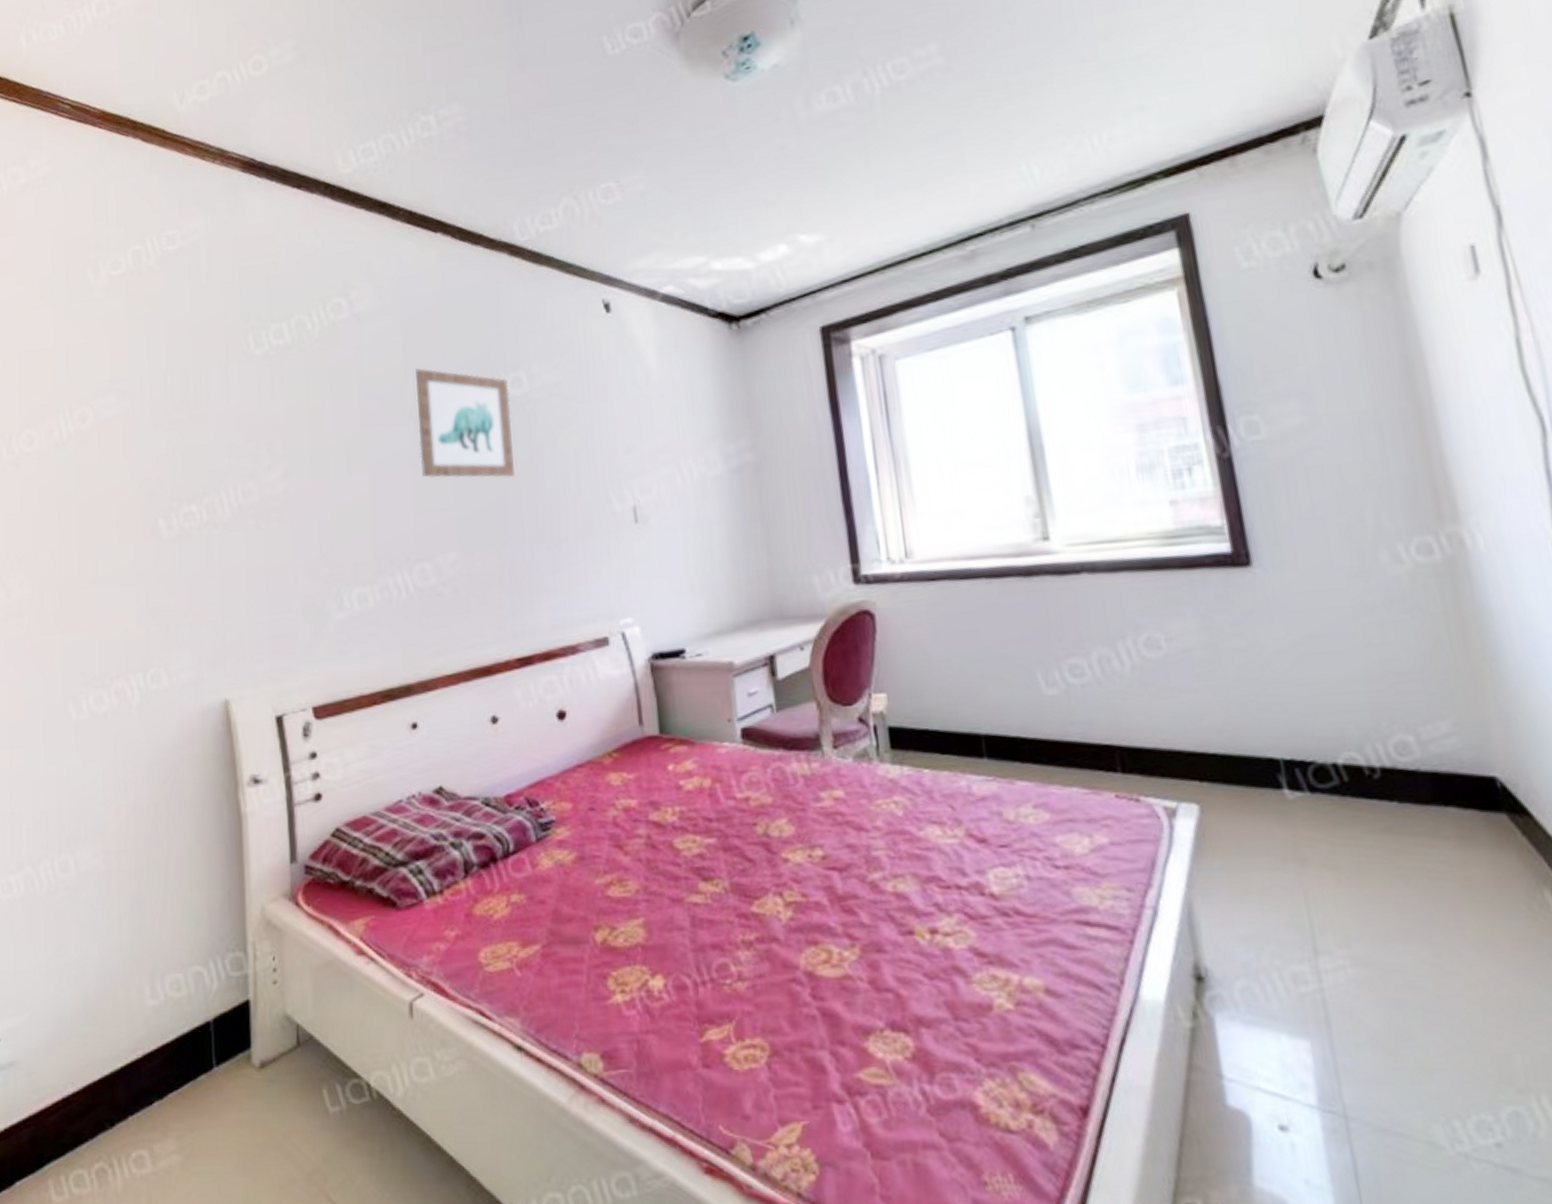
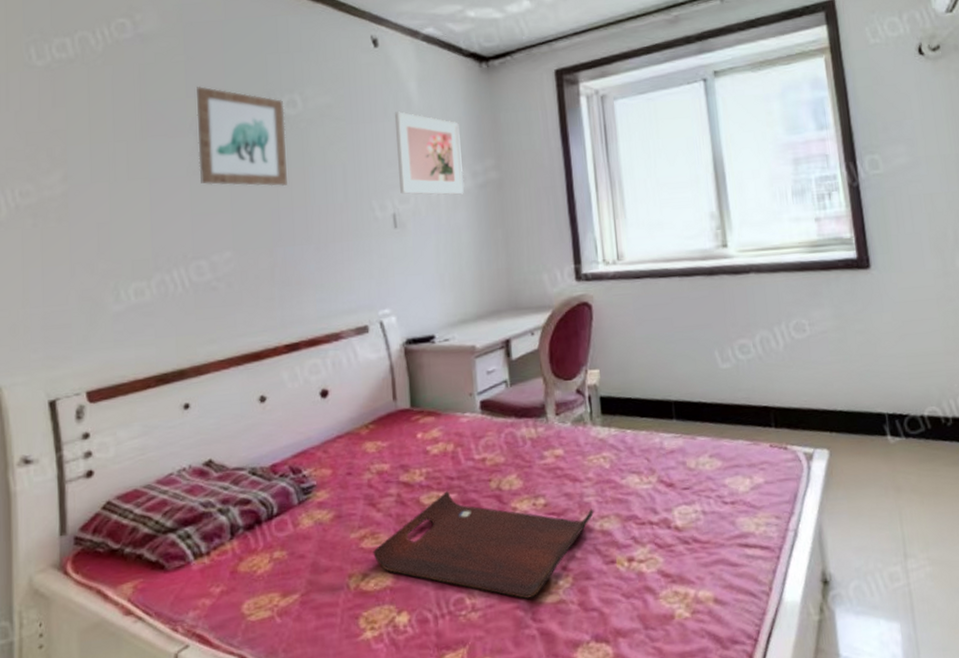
serving tray: none [621,835,884,970] -> present [373,491,594,599]
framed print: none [631,386,715,483] -> present [394,111,465,195]

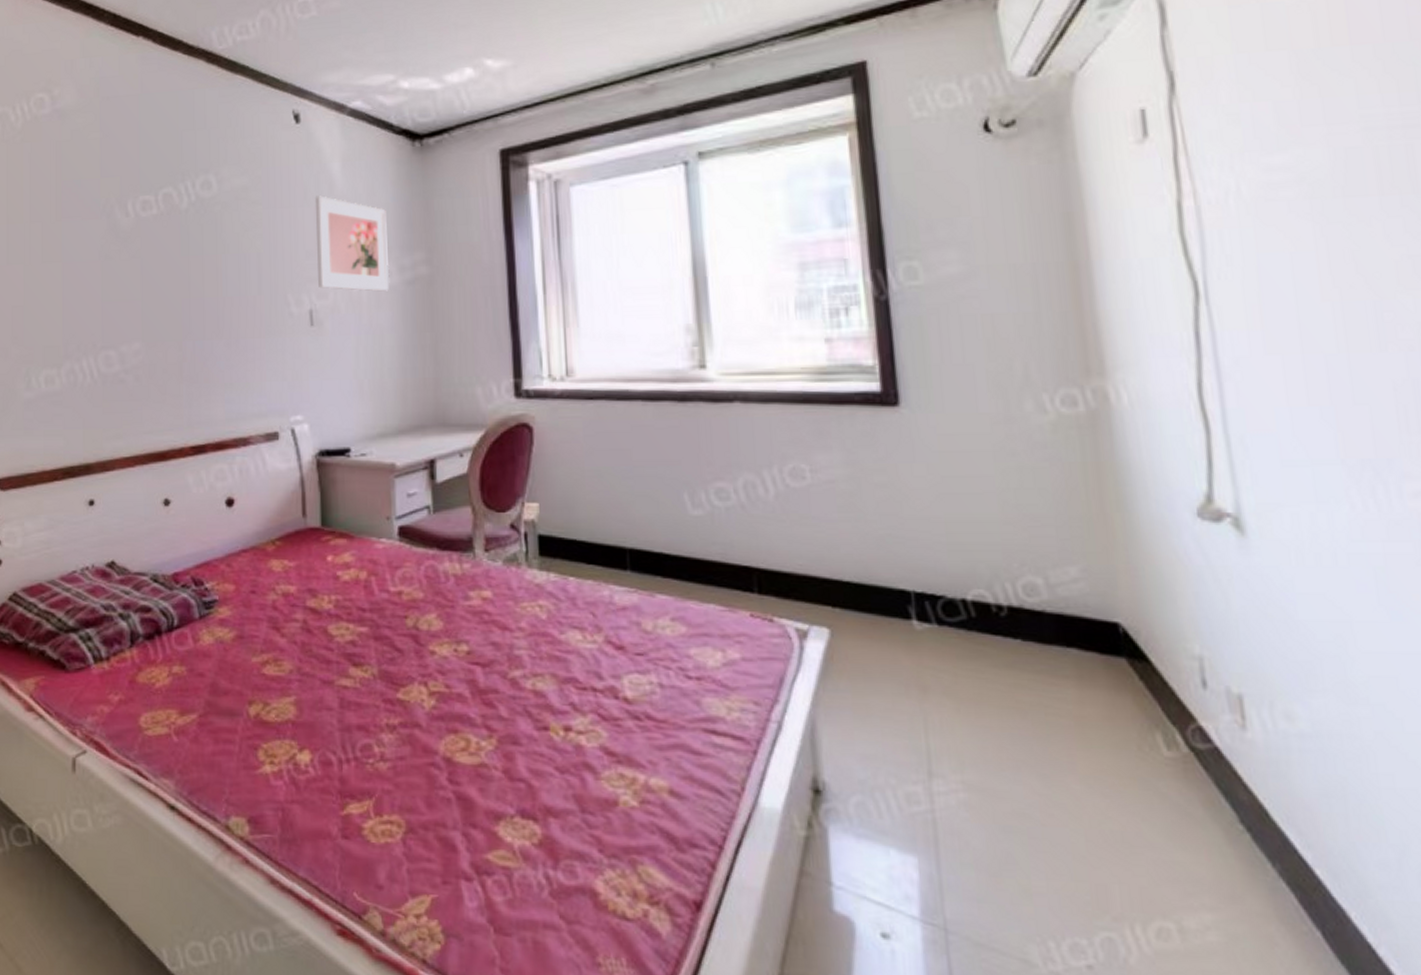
wall art: present [197,86,287,187] -> none [110,165,199,275]
serving tray: present [373,491,594,599] -> none [275,623,525,756]

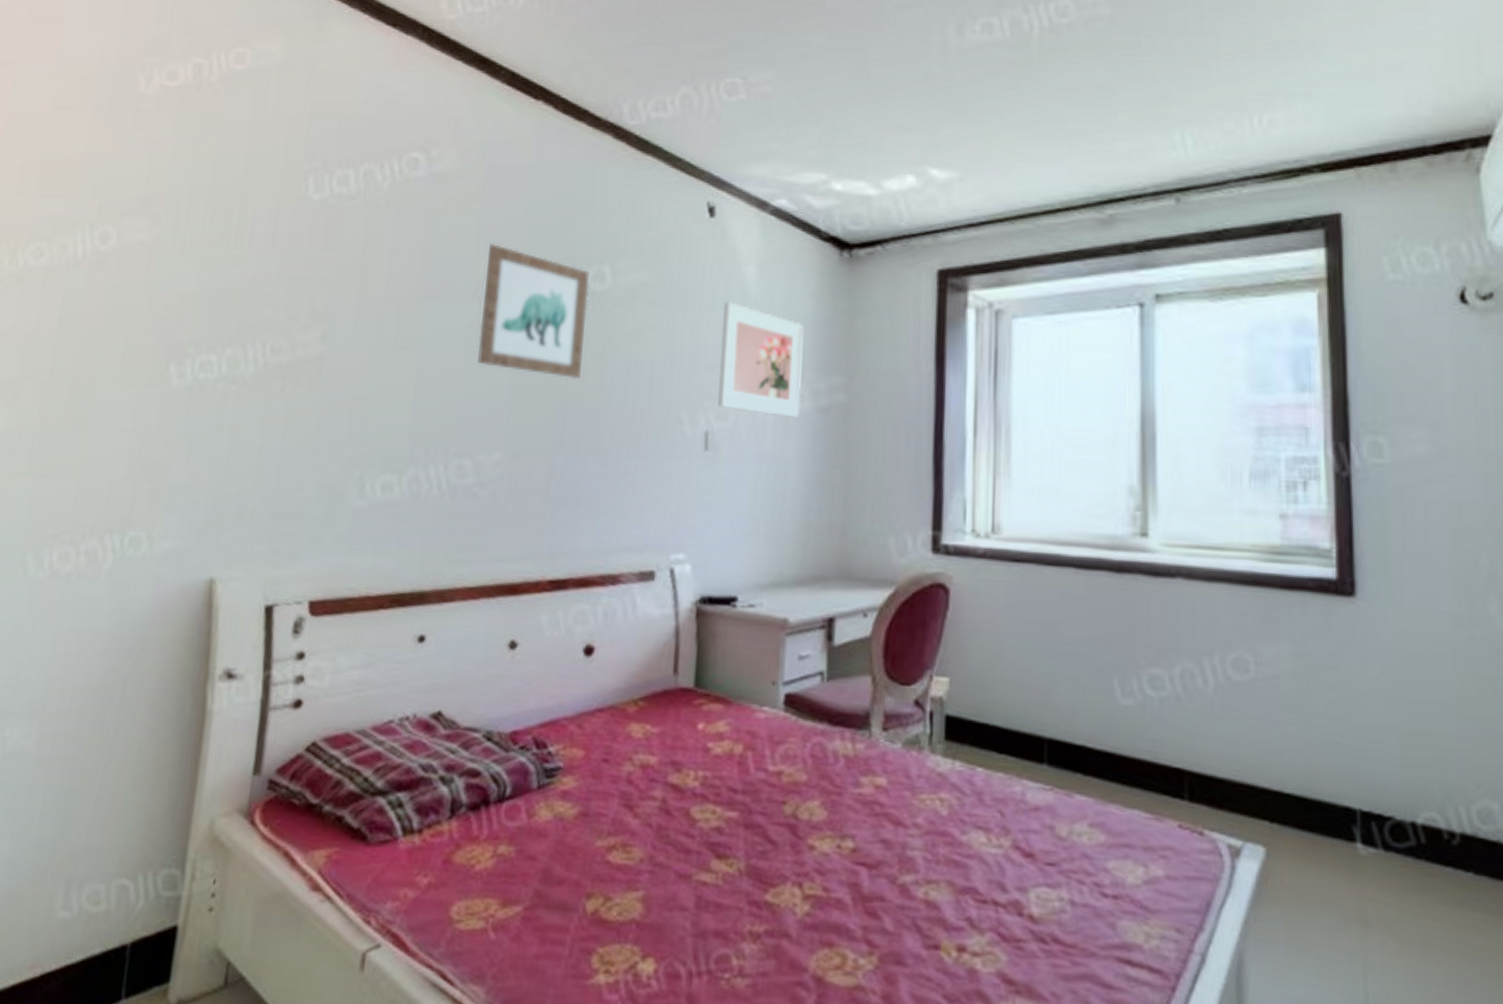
wall art: none [110,165,199,275] -> present [478,244,590,378]

